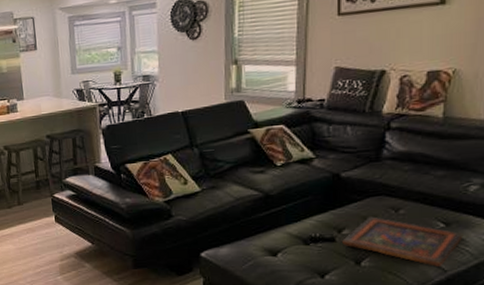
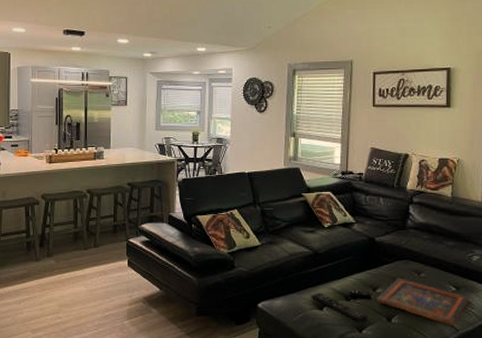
remote control: none [262,238,332,267] -> present [311,292,368,322]

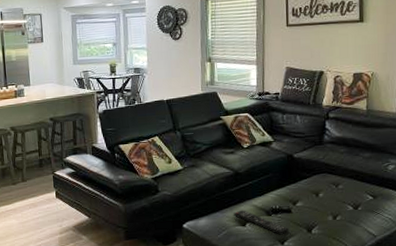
painted panel: present [377,278,470,327] -> none [297,191,387,233]

